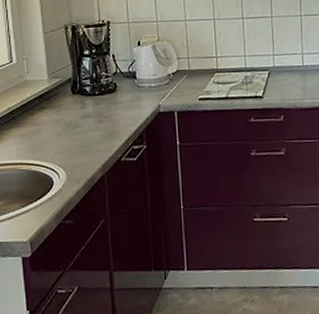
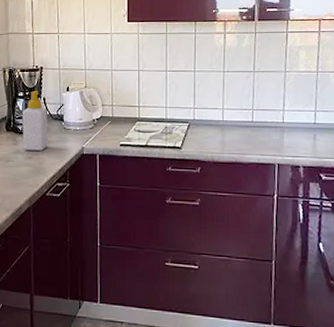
soap bottle: none [89,48,120,114] -> present [22,91,48,151]

